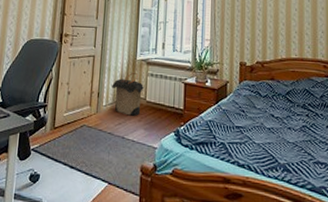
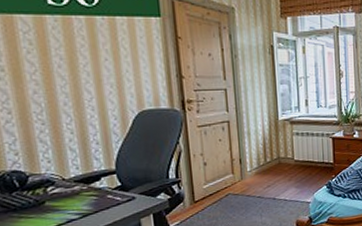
laundry hamper: present [112,72,145,116] -> none [254,133,291,177]

